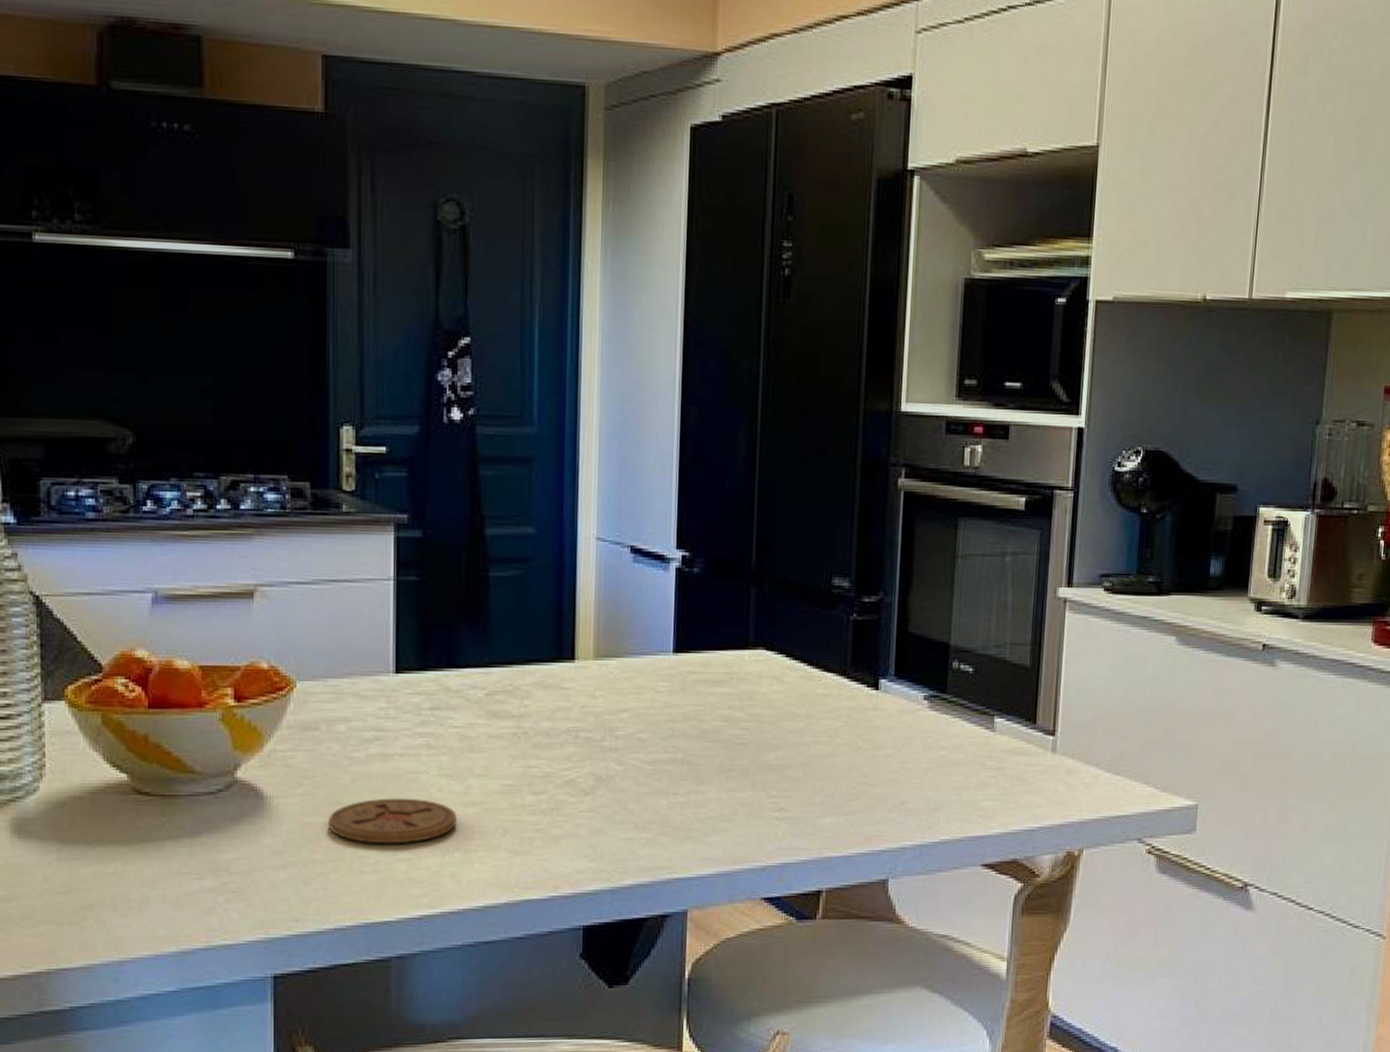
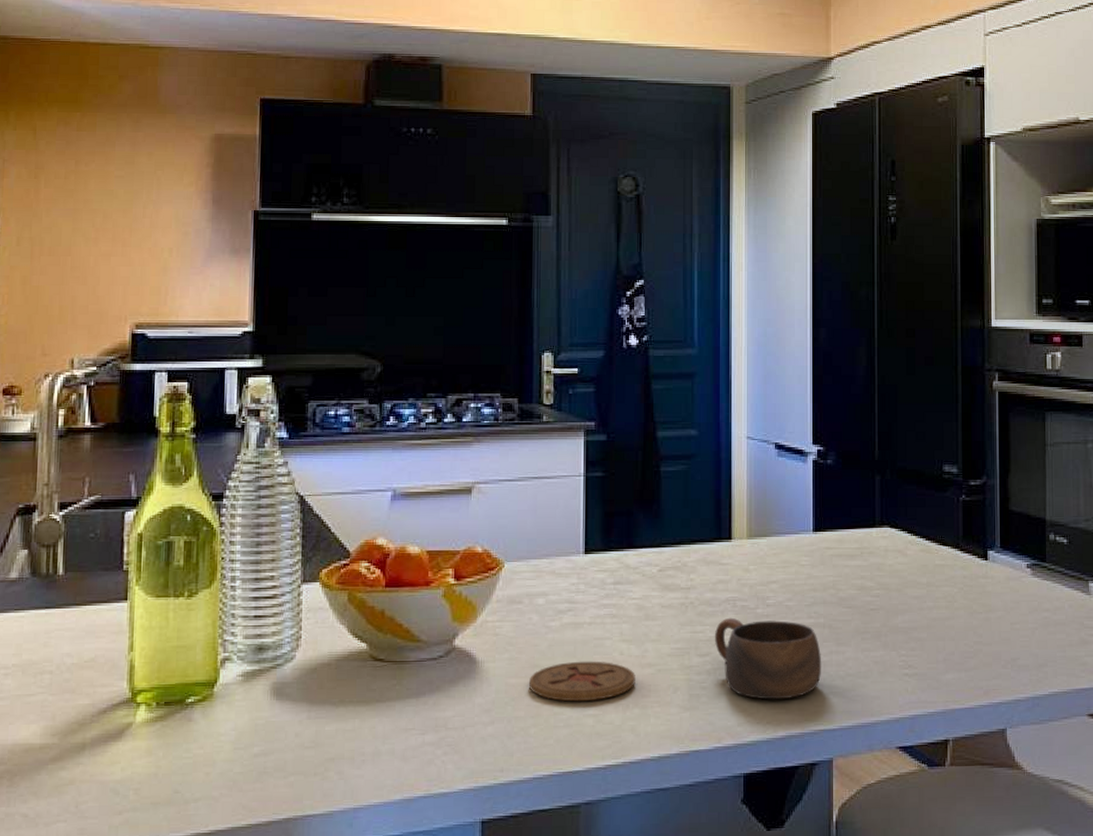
cup: none [551,750,679,845] -> present [714,617,822,700]

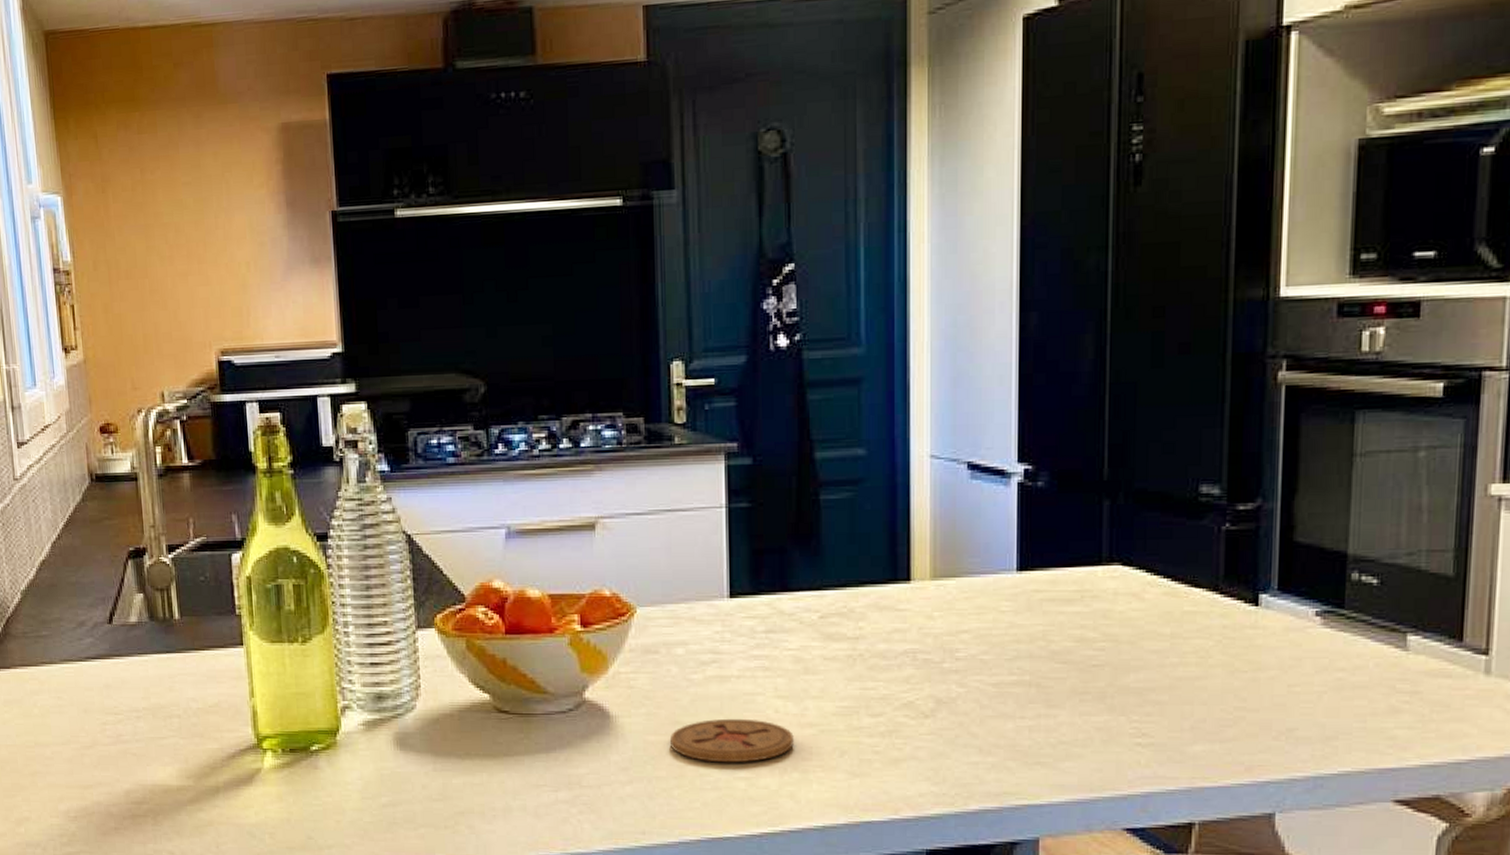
cup: present [714,617,822,700] -> none [889,672,1027,769]

